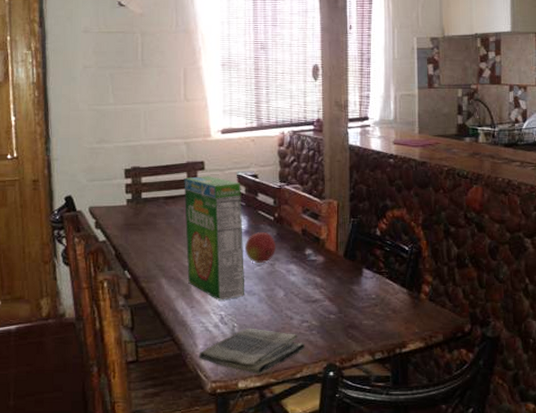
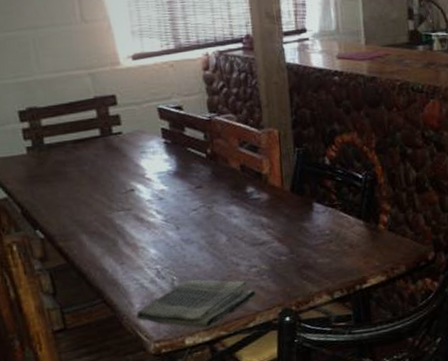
cereal box: present [184,176,245,301] -> none [93,112,182,253]
fruit: present [244,231,277,264] -> none [175,171,213,208]

